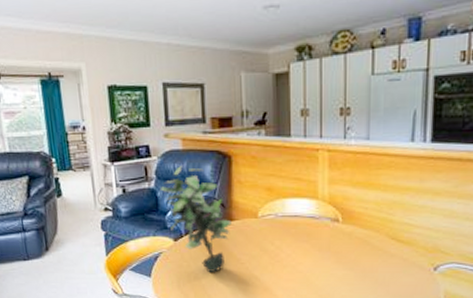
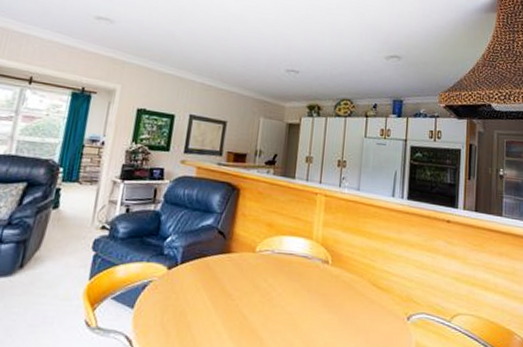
potted plant: present [161,166,232,272] -> none [166,192,230,308]

